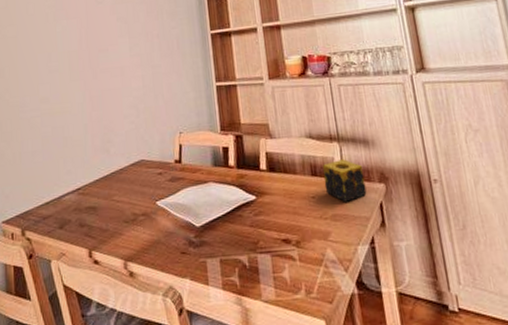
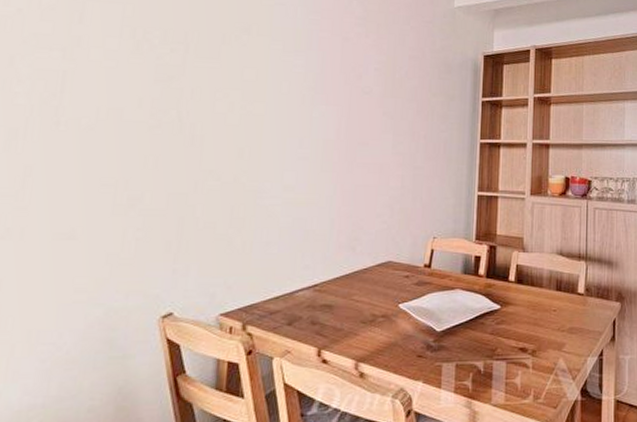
candle: present [322,158,367,202] -> none [567,276,604,317]

